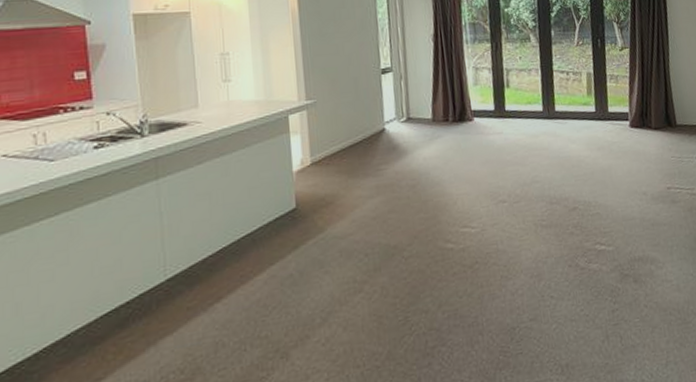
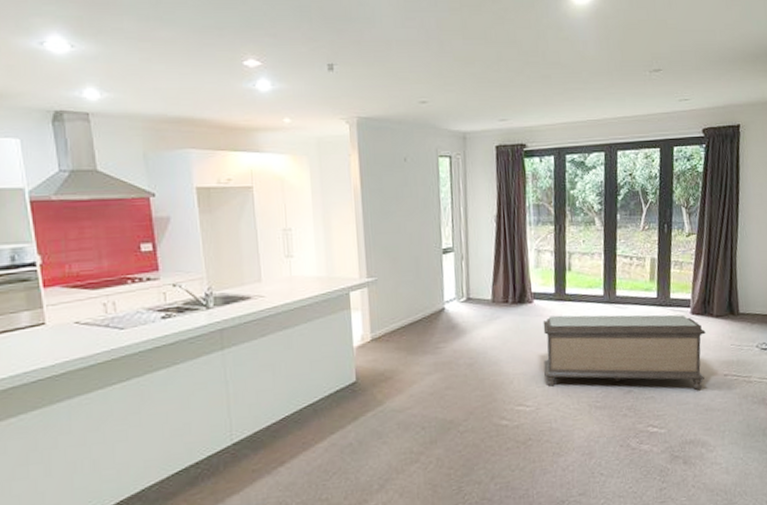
bench: none [484,128,649,206] -> present [543,314,706,390]

